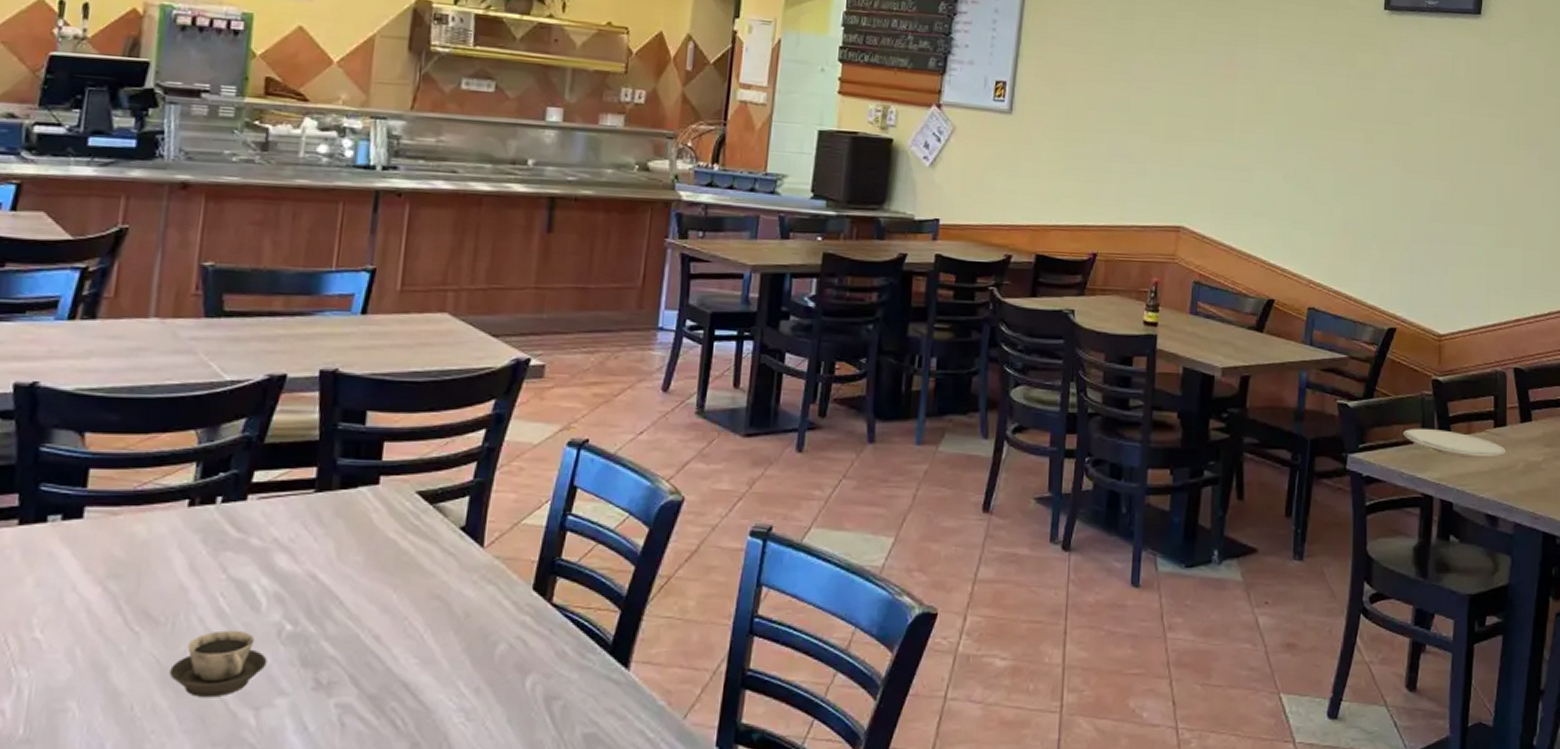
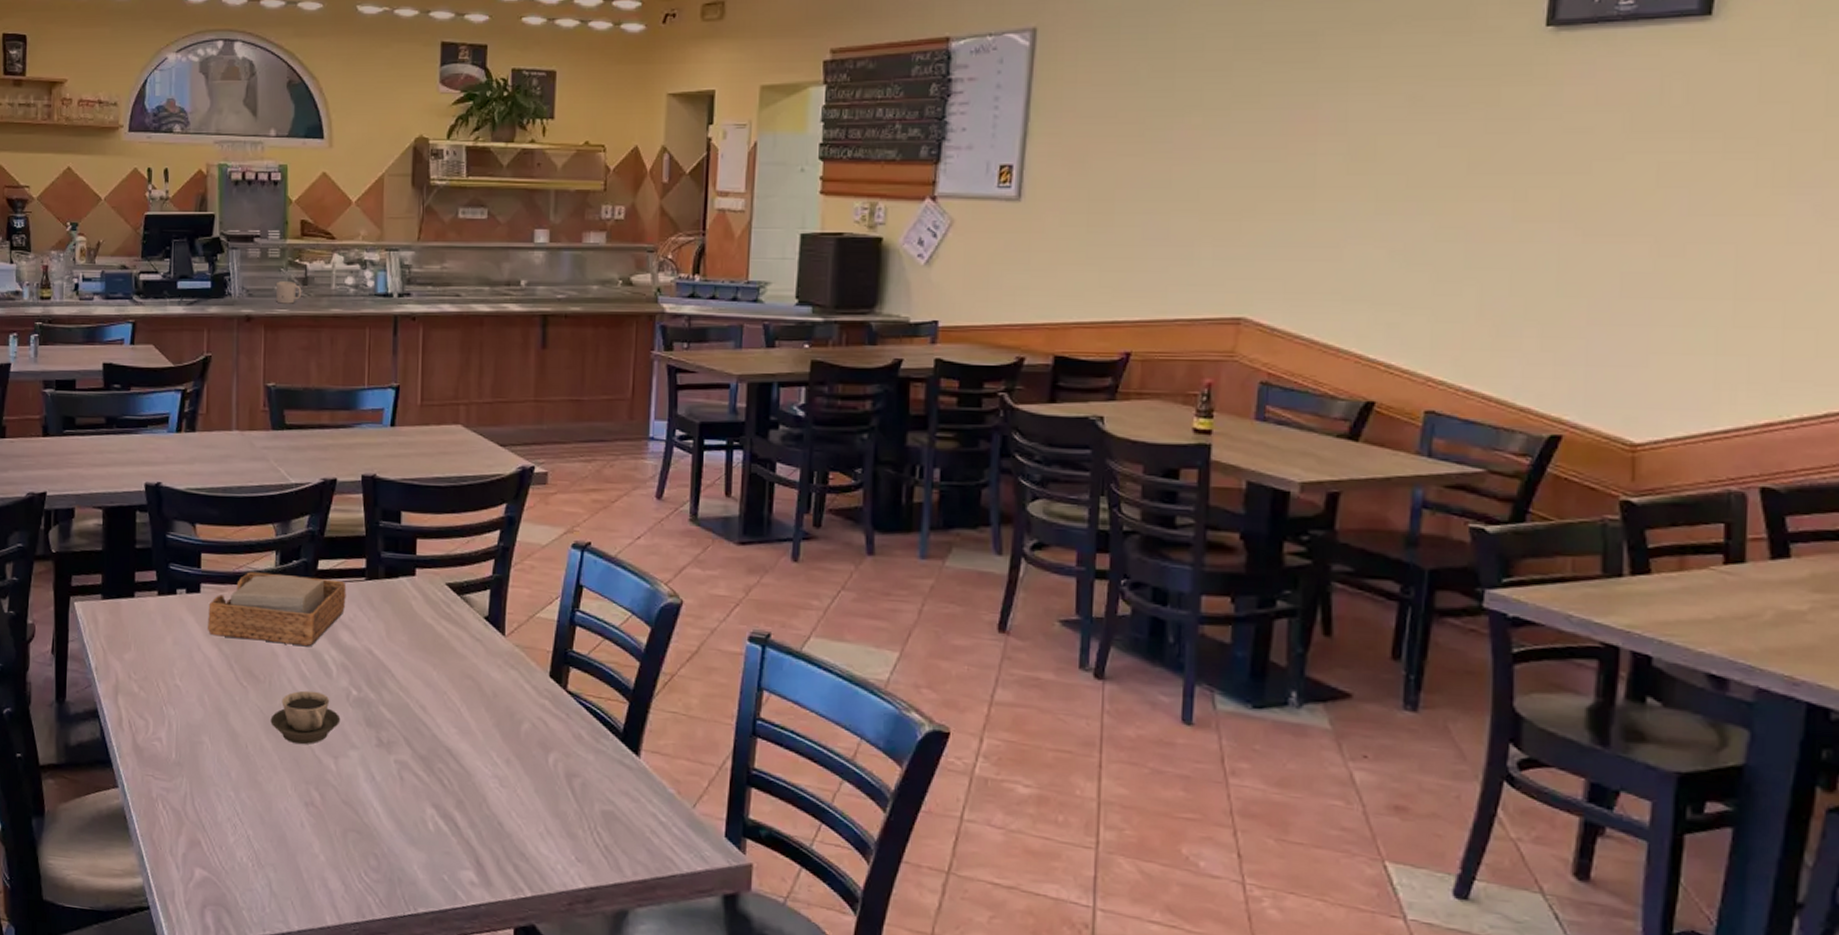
napkin holder: none [89,489,289,577] -> present [208,572,347,647]
mug: none [224,144,260,172] -> present [275,281,302,304]
plate: present [1402,428,1506,458] -> none [1571,561,1744,602]

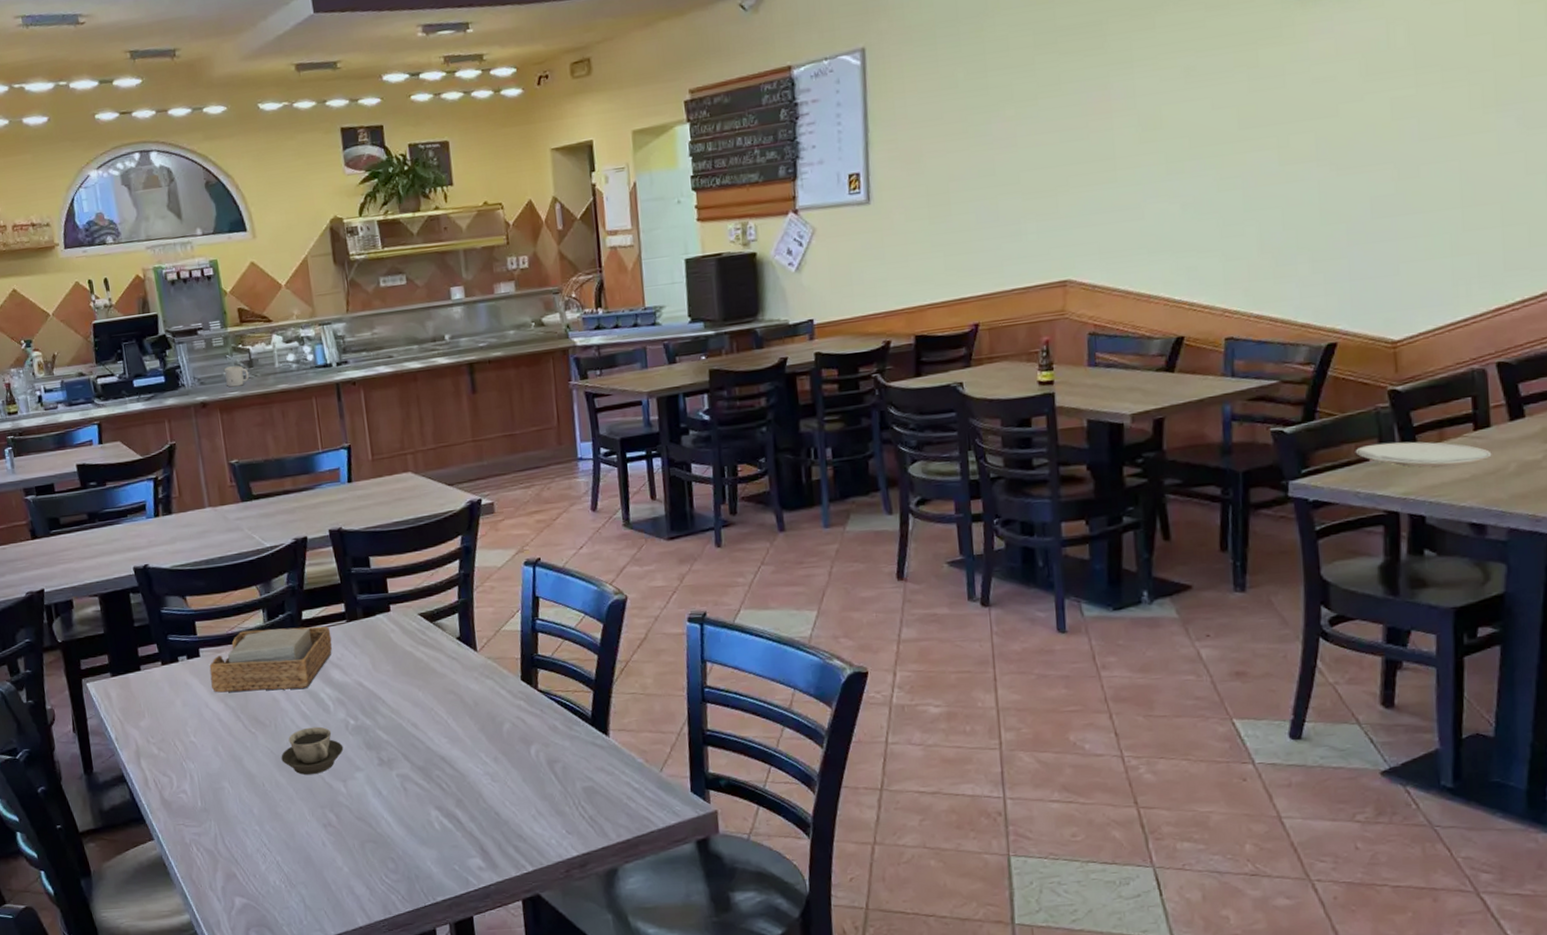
plate: none [1571,561,1744,602] -> present [1355,441,1492,467]

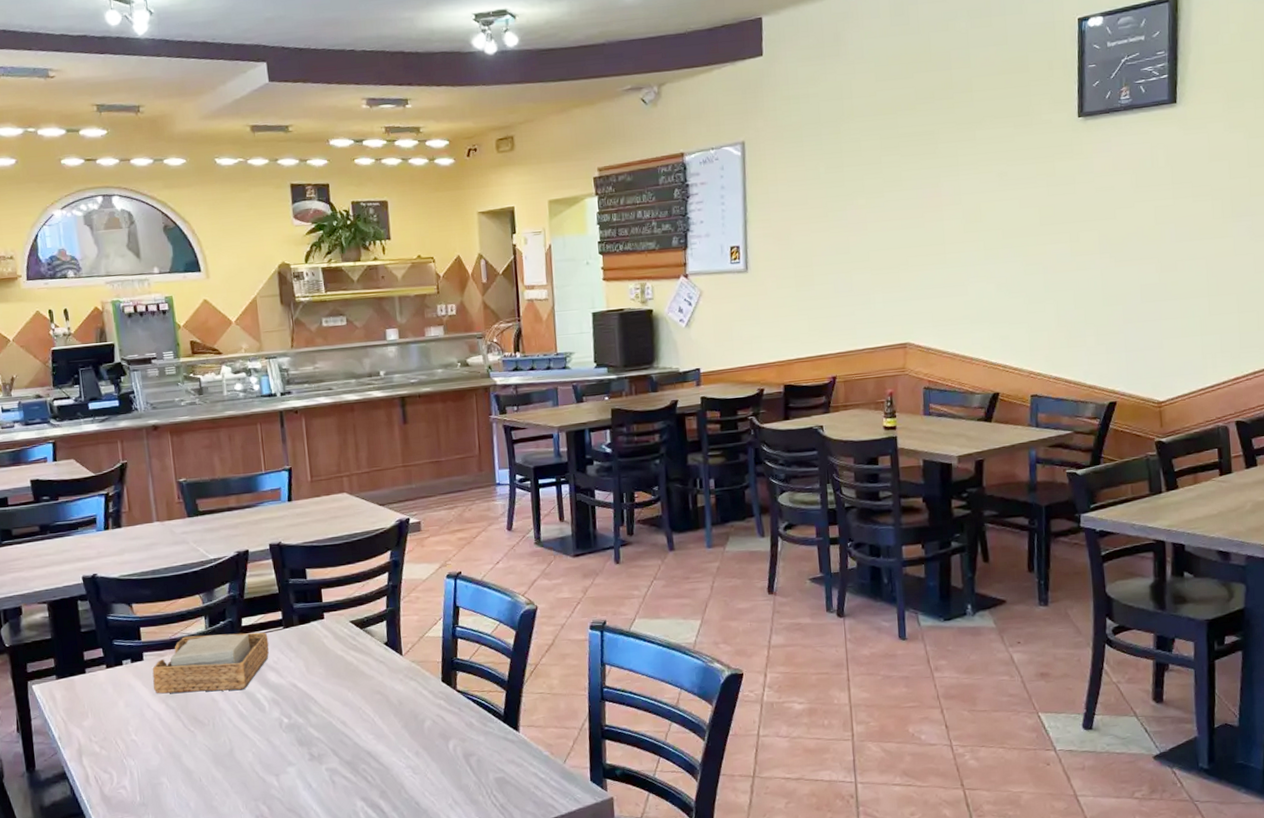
mug: present [224,365,249,388] -> none [175,393,199,412]
cup: present [281,726,344,775] -> none [218,725,277,770]
plate: present [1355,441,1492,467] -> none [1131,483,1233,505]

